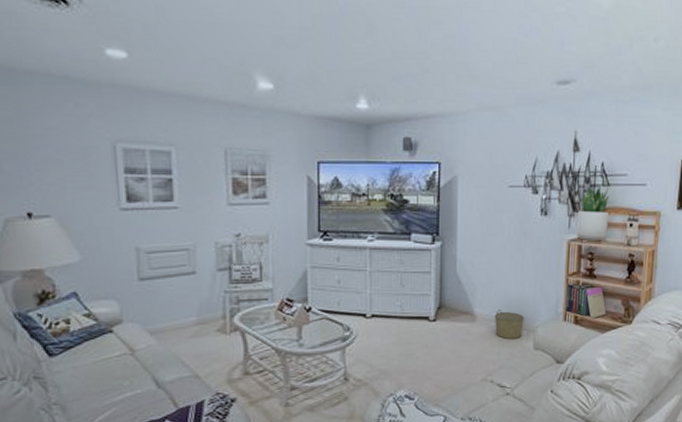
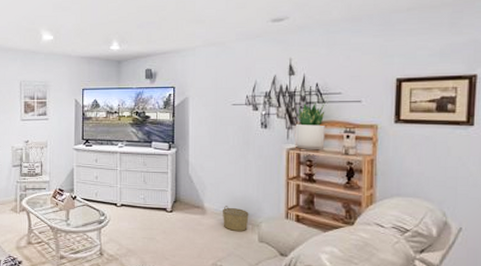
books: present [564,281,607,318] -> none [286,184,327,218]

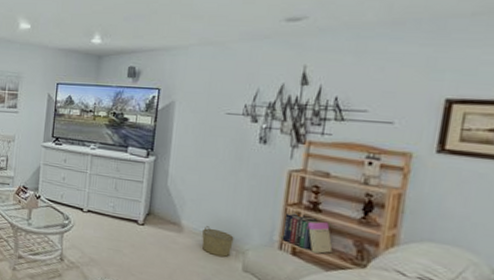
books: none [286,184,327,218] -> present [280,212,333,254]
planter: present [295,102,325,150] -> none [300,119,345,176]

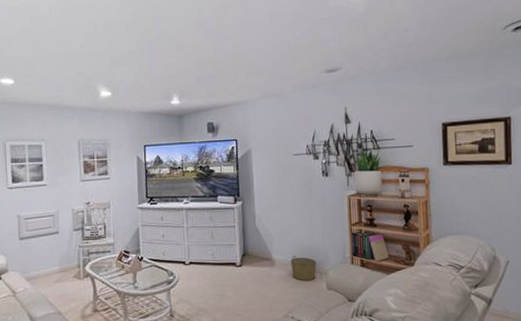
planter: none [300,119,345,176] -> present [353,148,382,196]

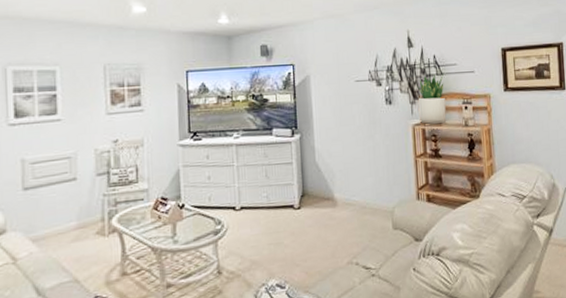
basket: present [290,256,317,282] -> none [353,193,382,222]
books: present [351,230,389,261] -> none [416,161,455,195]

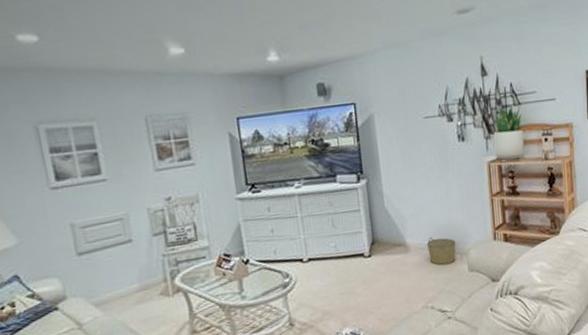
basket: none [353,193,382,222] -> present [426,237,456,266]

